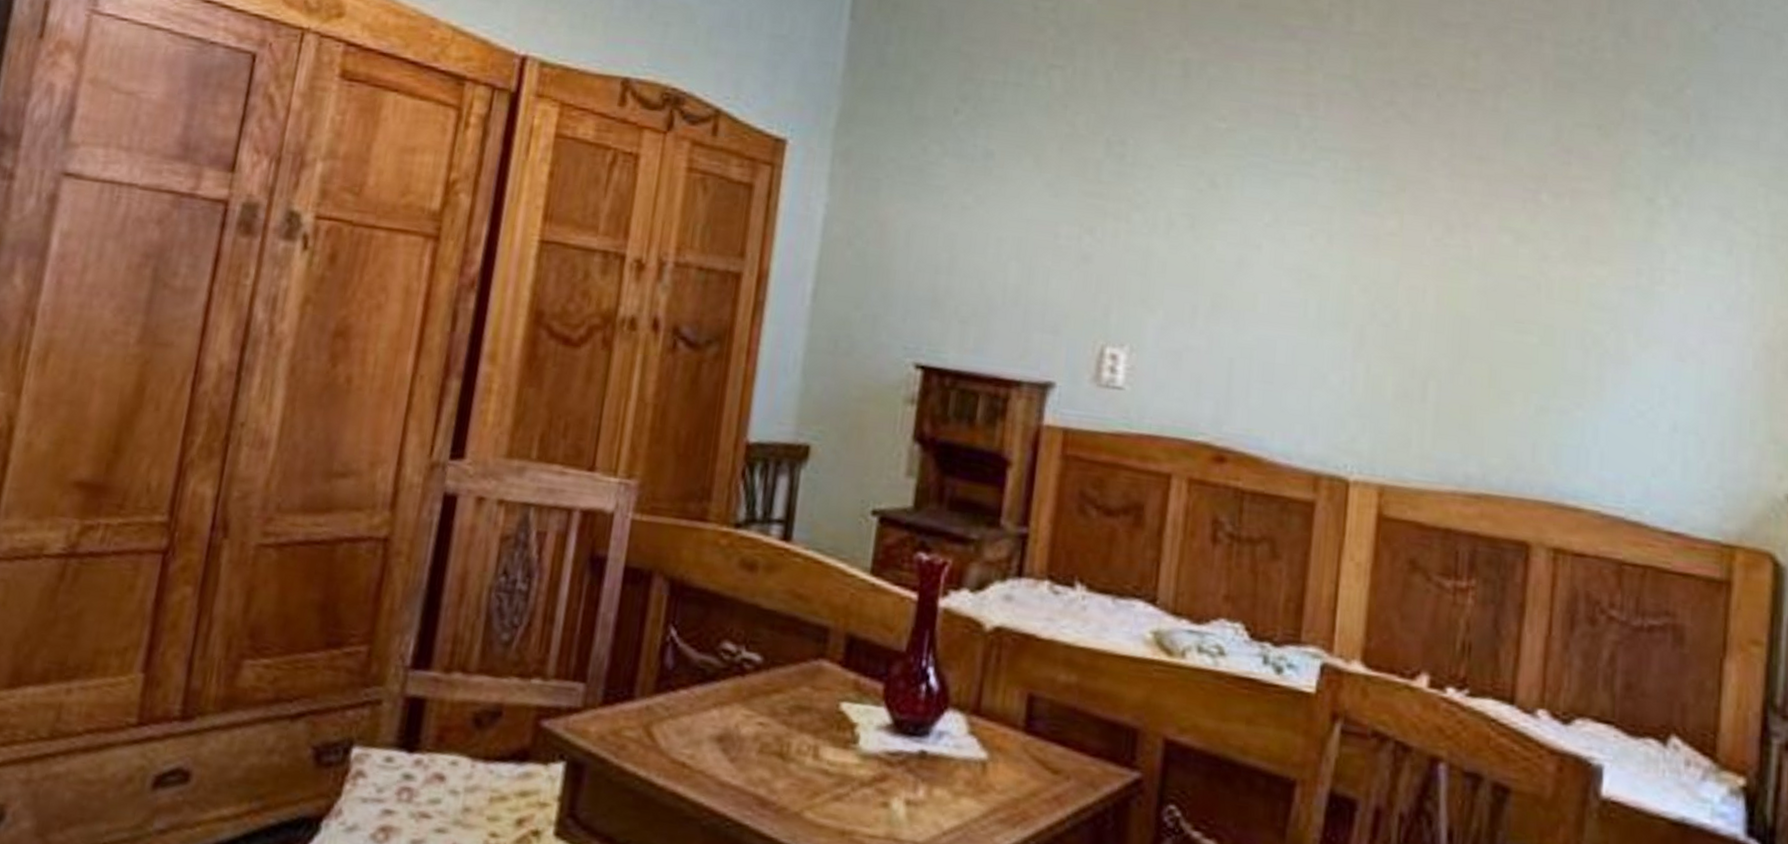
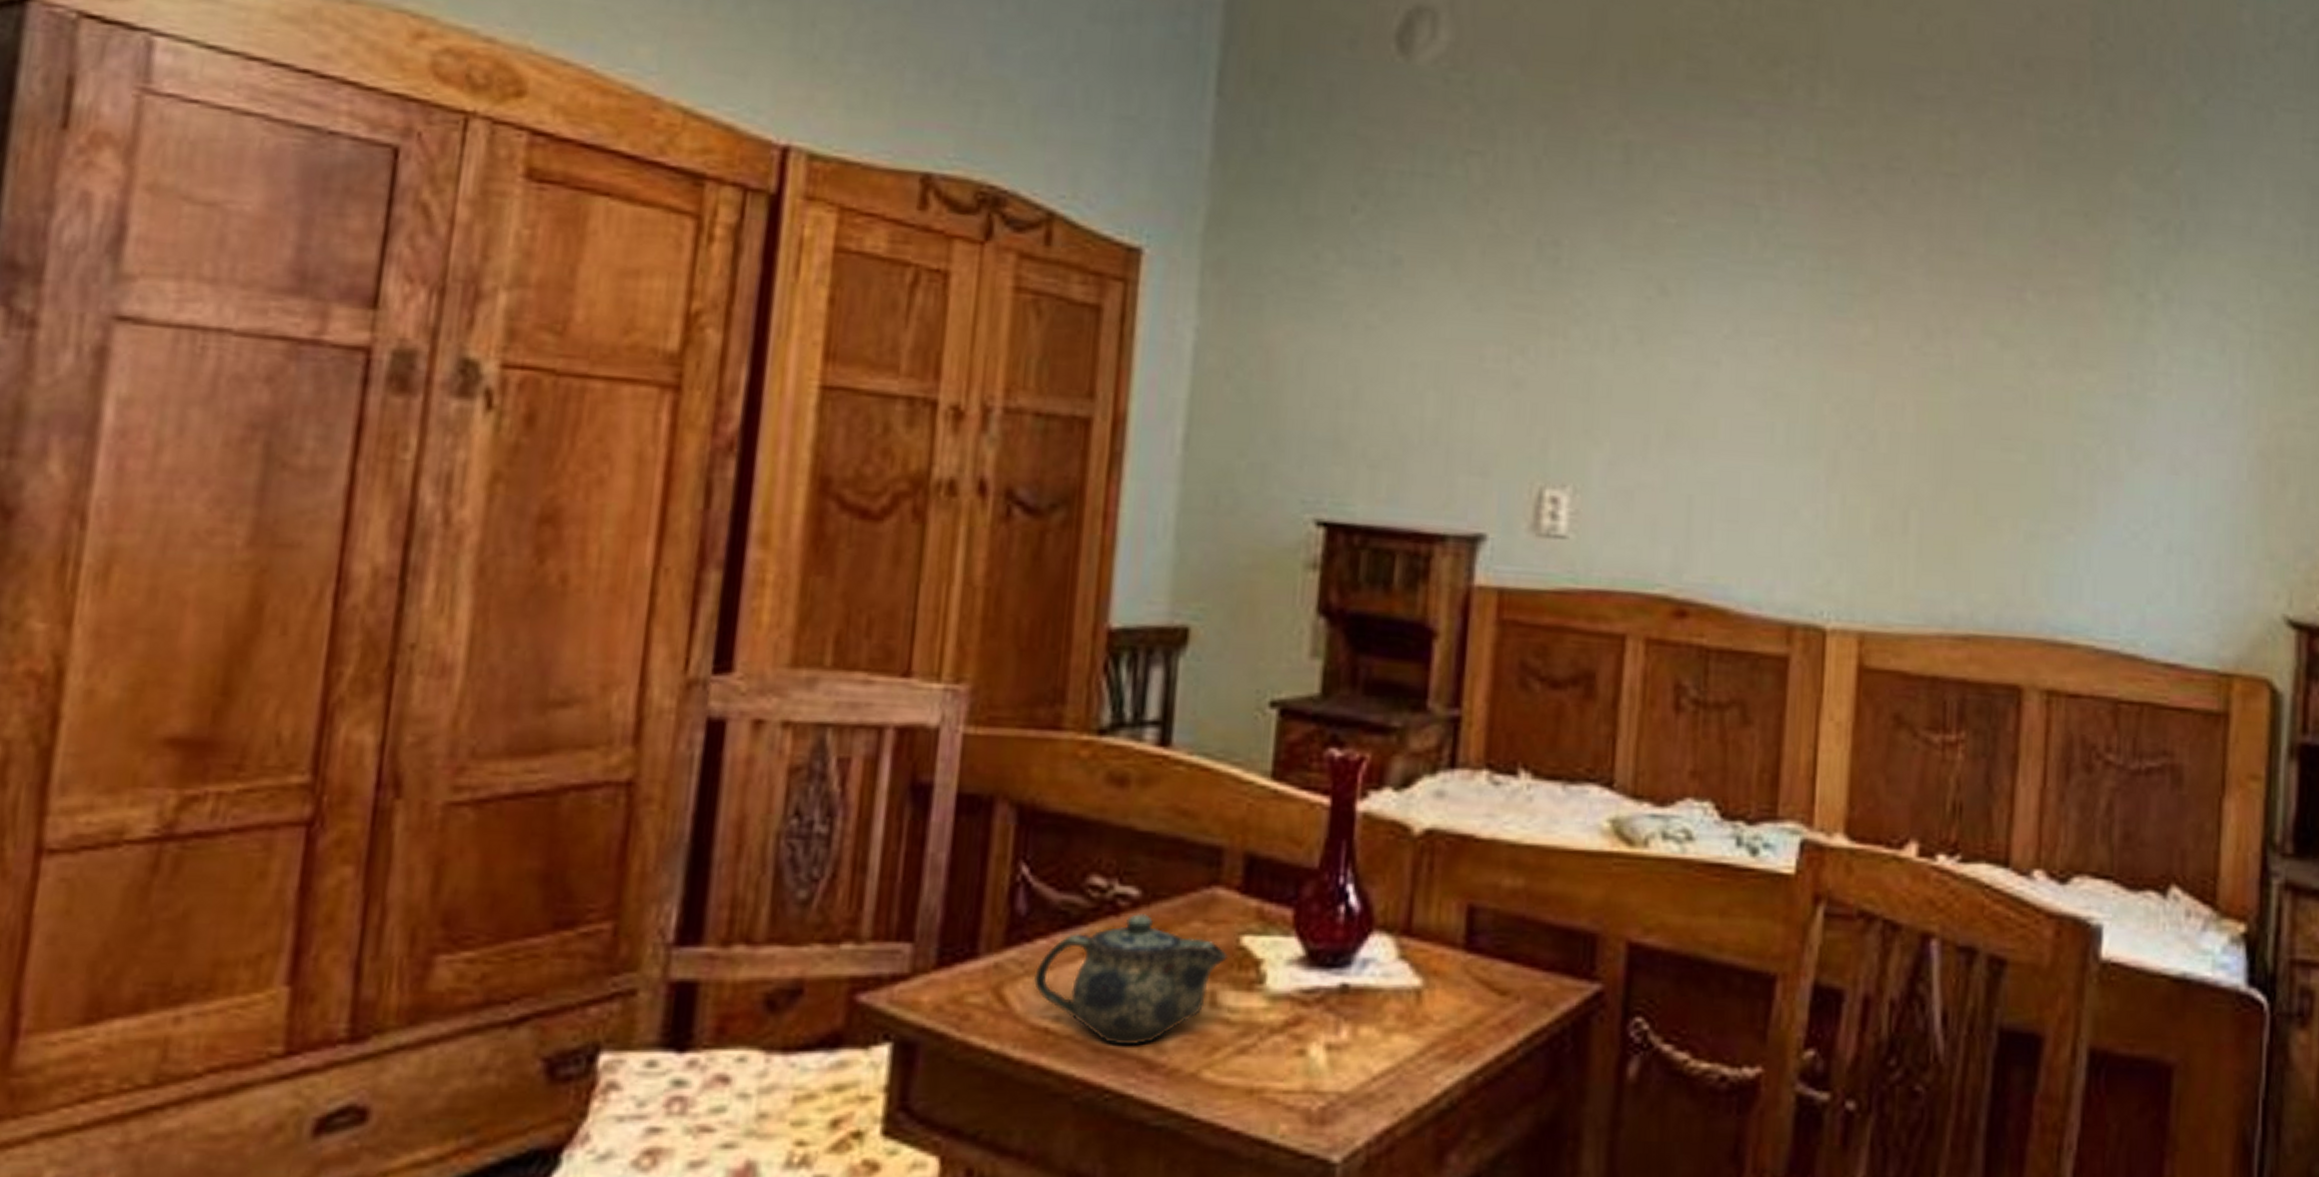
teapot: none [675,676,829,784] -> present [1033,914,1228,1046]

